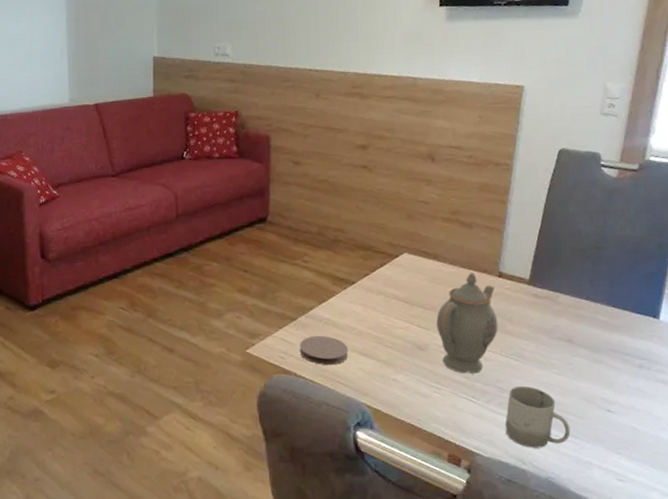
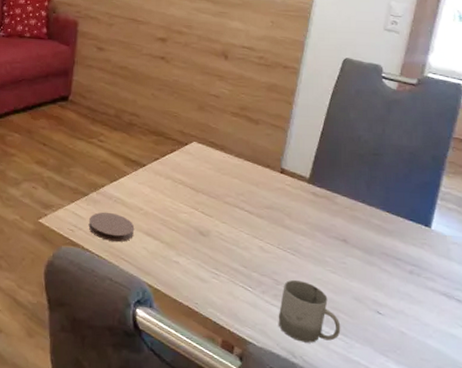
teapot: present [436,273,498,374] -> none [219,167,277,264]

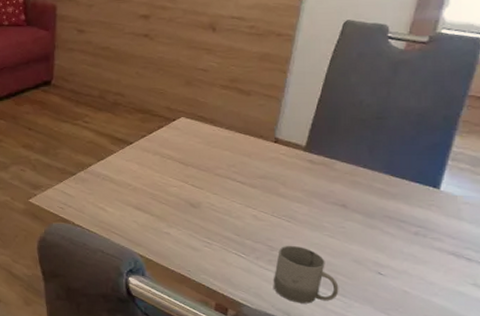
coaster: present [88,212,135,242] -> none [77,189,124,217]

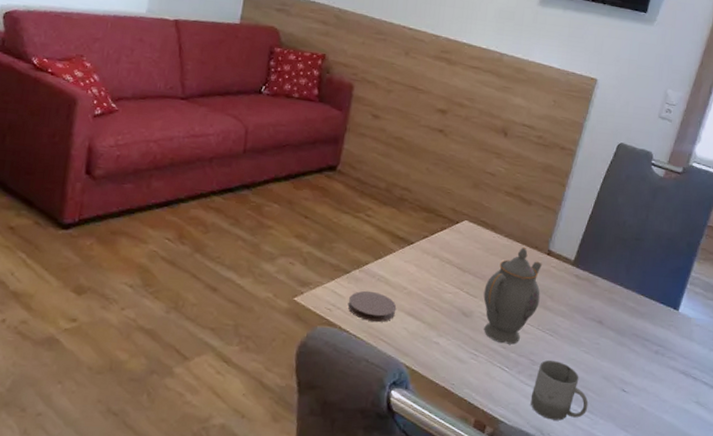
coaster: none [77,189,124,217] -> present [347,290,397,322]
teapot: none [210,138,271,232] -> present [483,248,543,344]

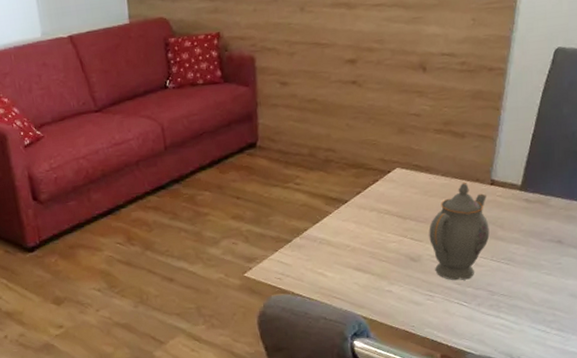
coaster: present [347,290,397,322] -> none [295,254,344,283]
cup: present [531,360,589,421] -> none [494,287,557,344]

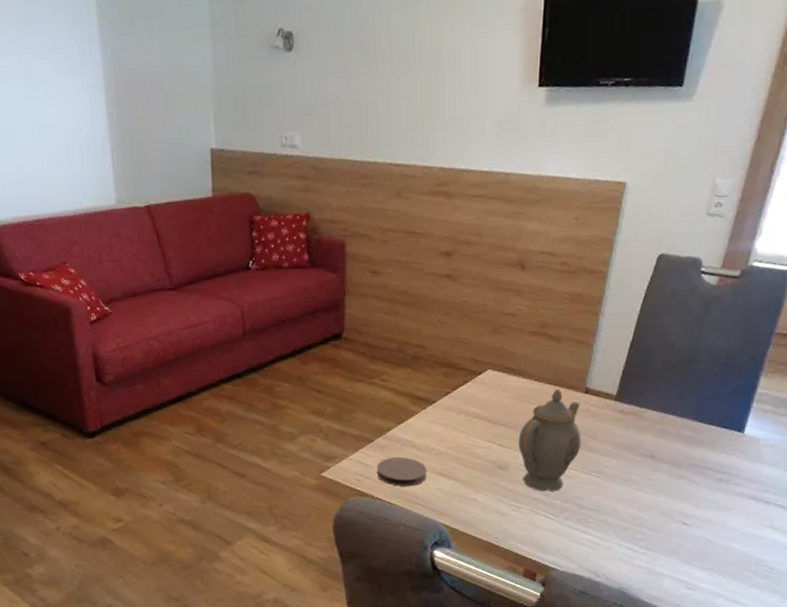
coaster: none [295,254,344,283] -> present [376,456,427,486]

